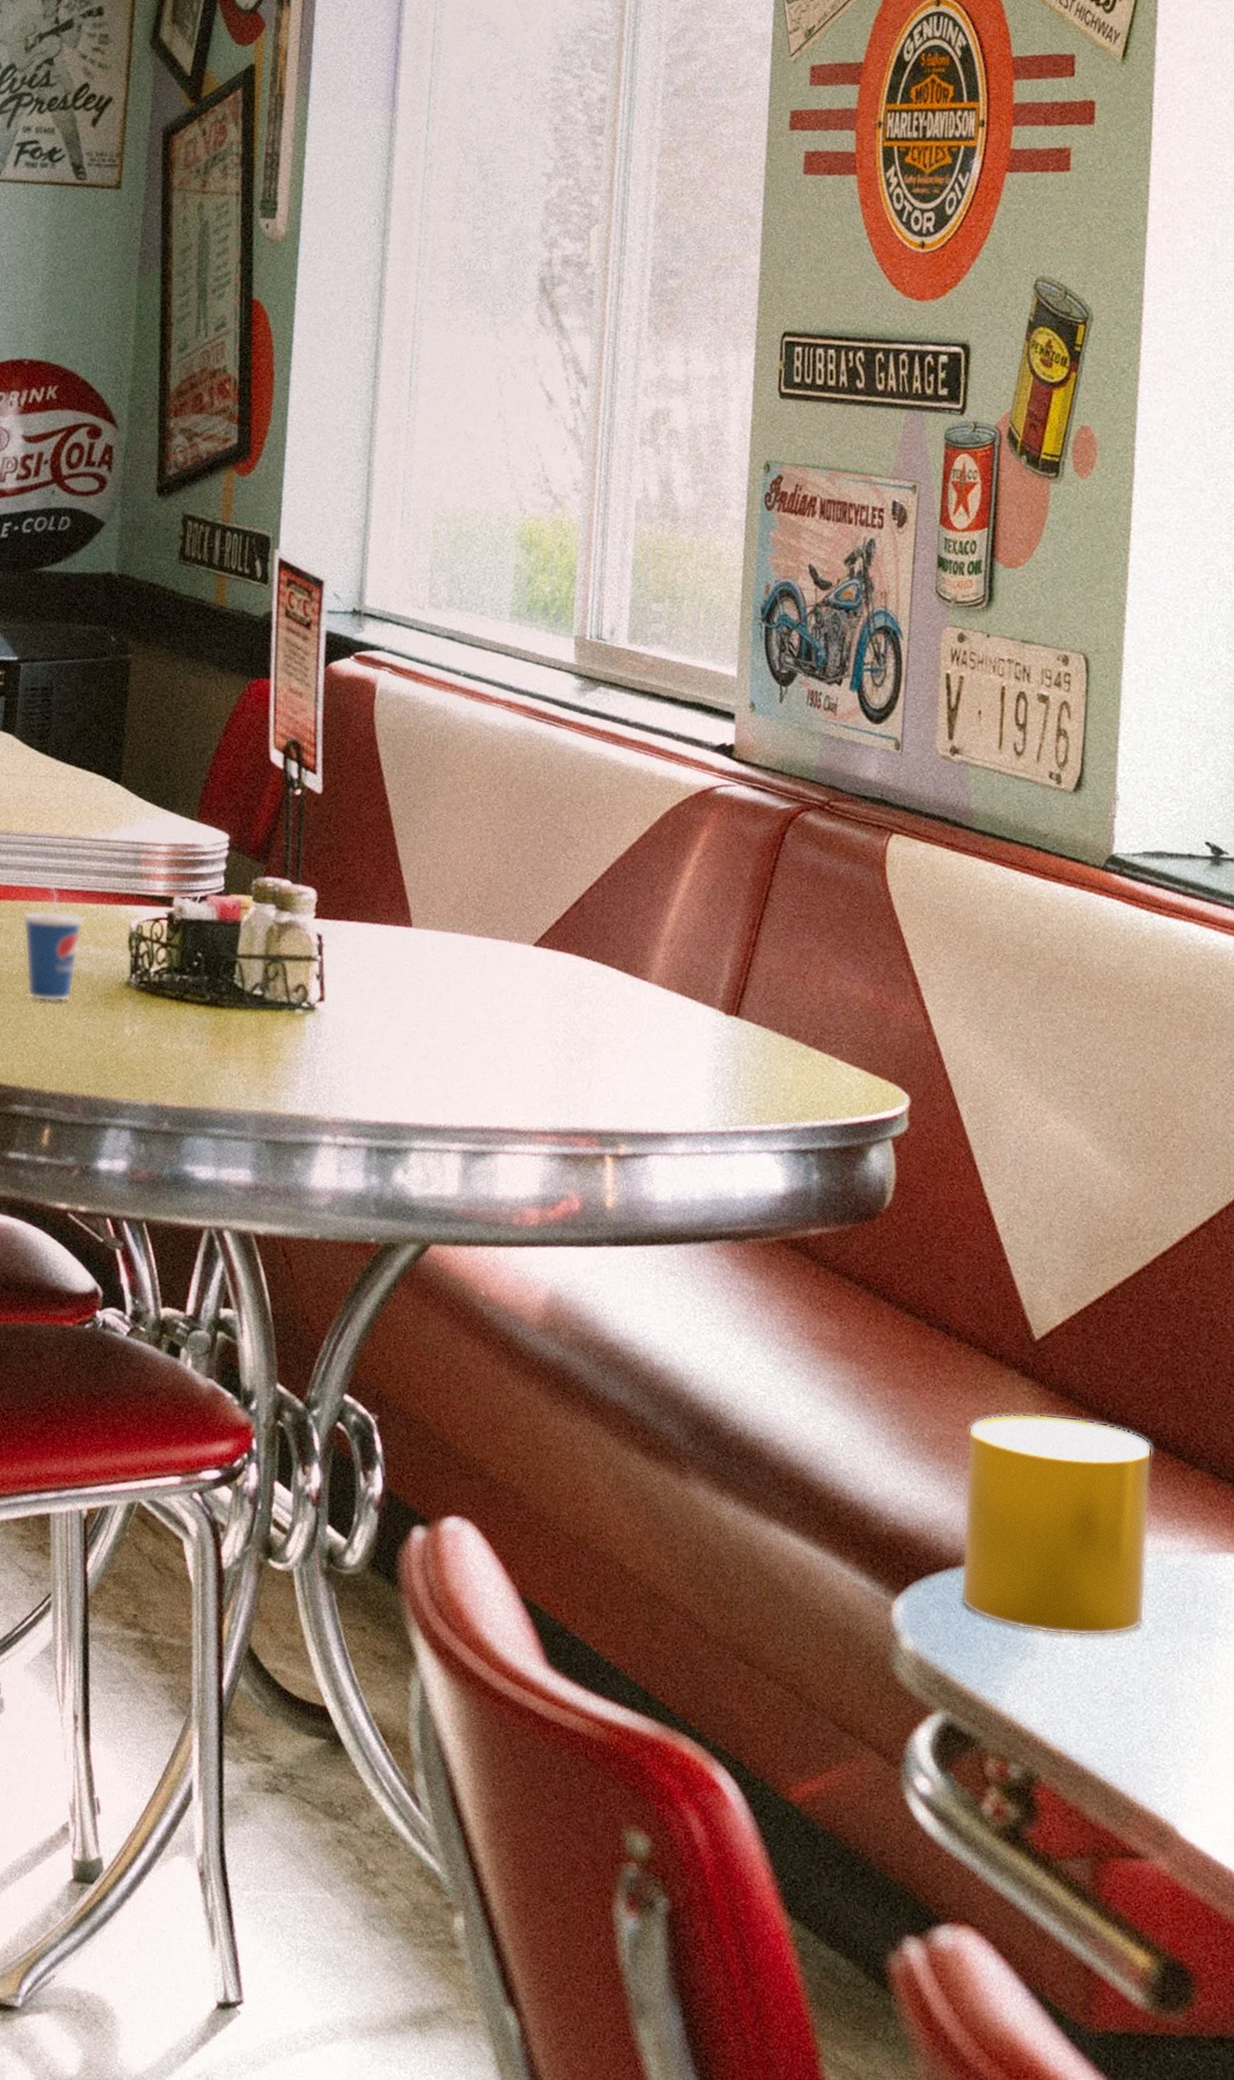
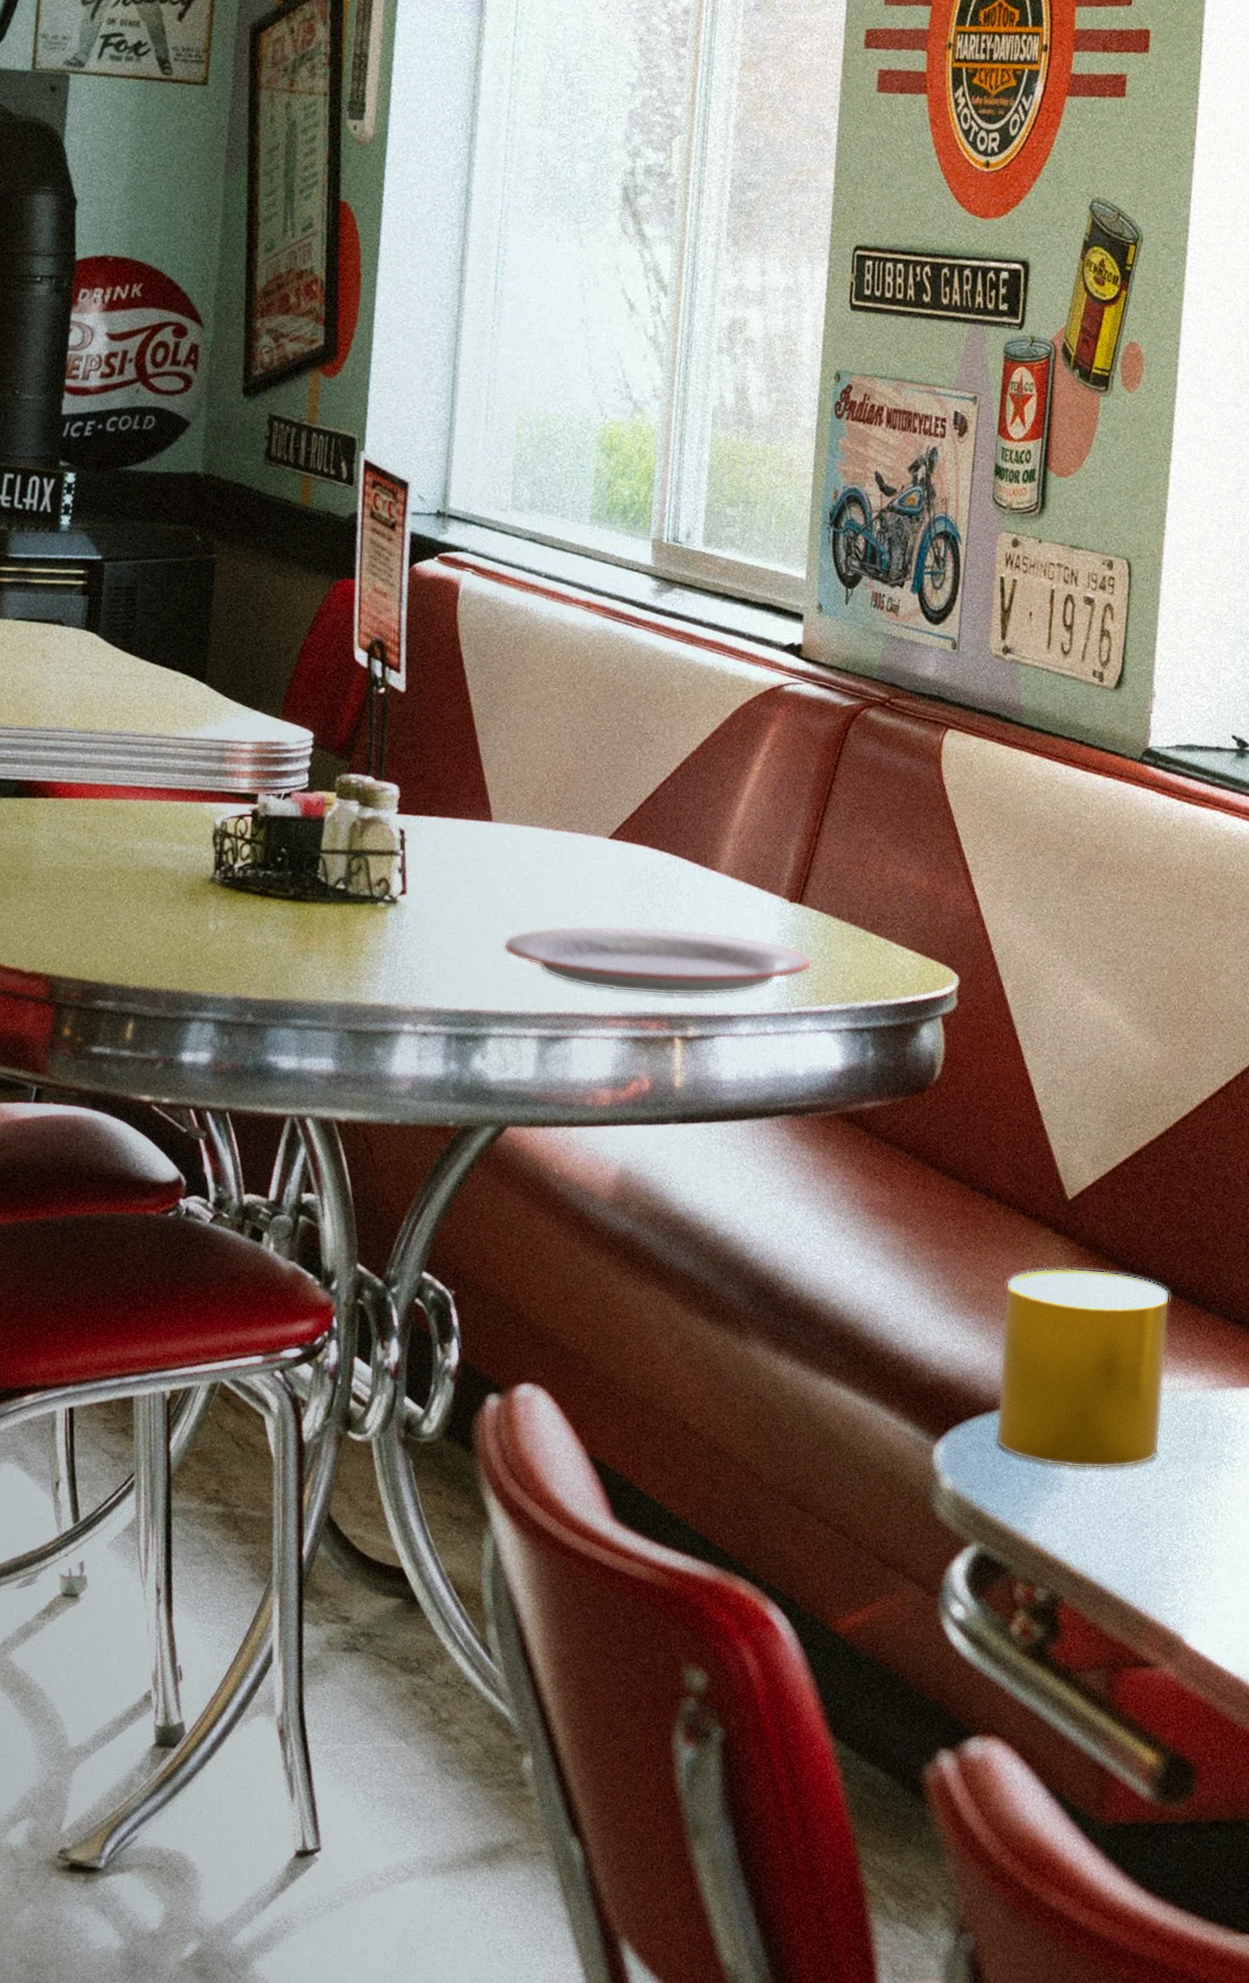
cup: present [21,872,85,1002] -> none [105,770,169,898]
plate: none [425,1036,750,1112] -> present [503,926,812,996]

